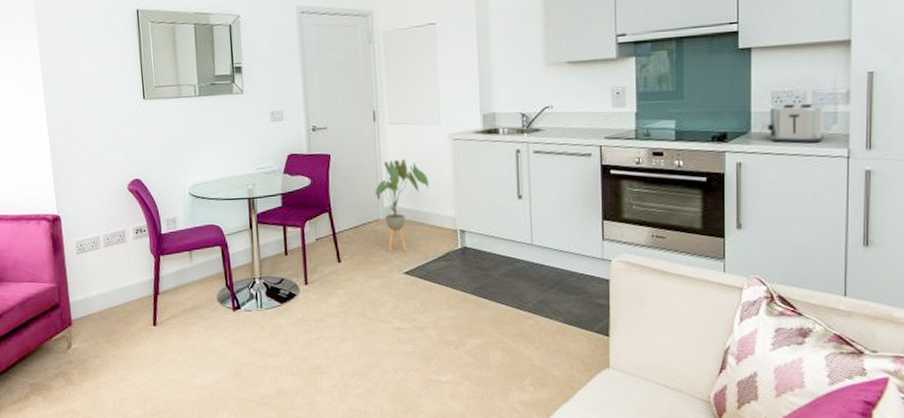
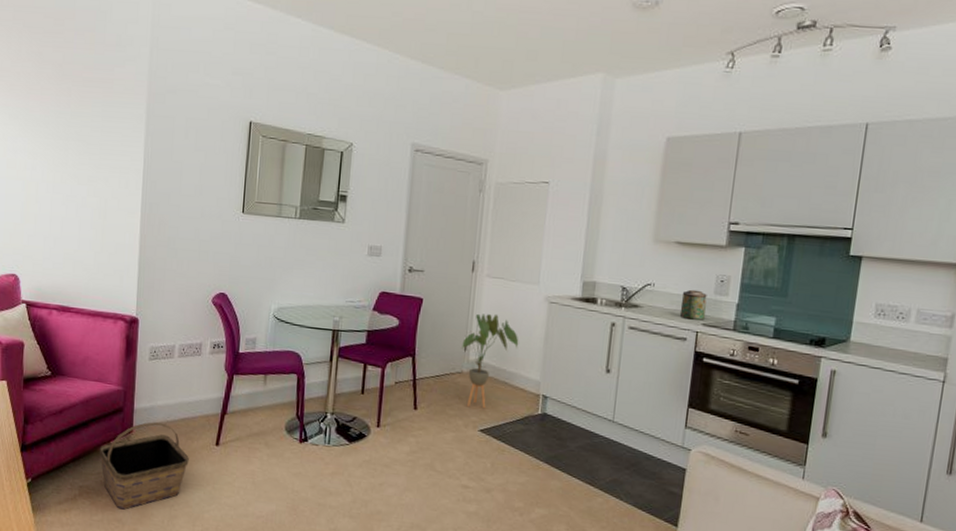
basket: none [43,312,130,400] -> present [100,422,189,510]
canister: none [580,105,607,136] -> present [679,289,707,321]
toaster: present [768,102,825,144] -> none [867,317,928,363]

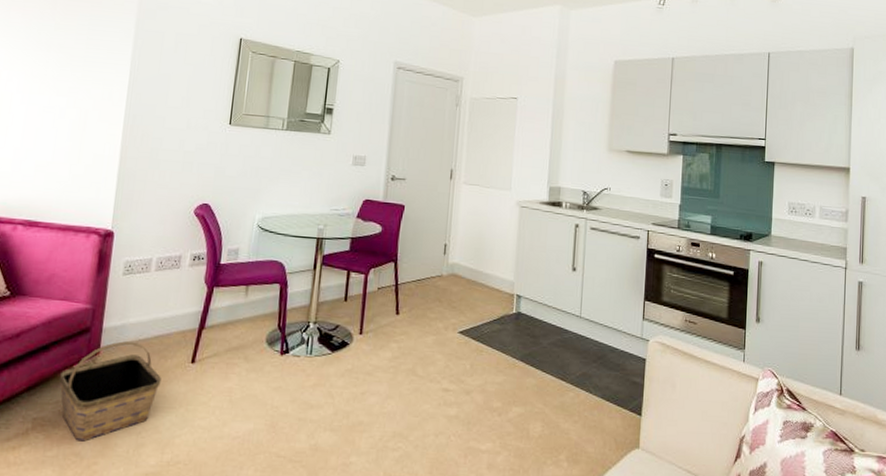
house plant: present [462,313,519,409] -> none [441,218,494,311]
canister: present [679,289,707,321] -> none [633,192,655,221]

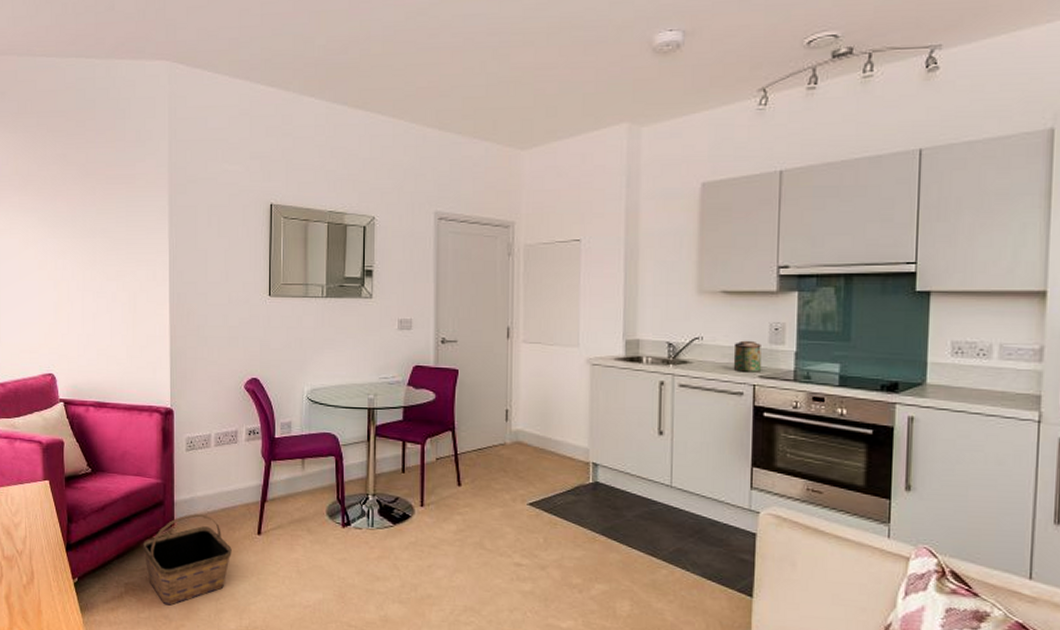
canister: none [633,192,655,221] -> present [733,340,762,374]

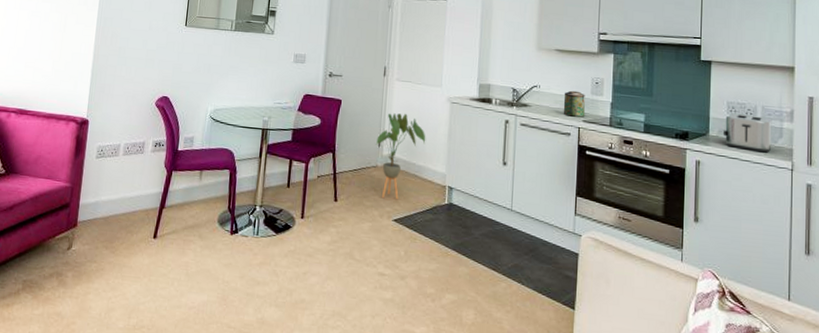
basket: present [143,514,232,606] -> none [45,216,128,303]
house plant: none [503,380,563,481] -> present [376,113,426,200]
toaster: none [946,355,1014,403] -> present [724,113,772,153]

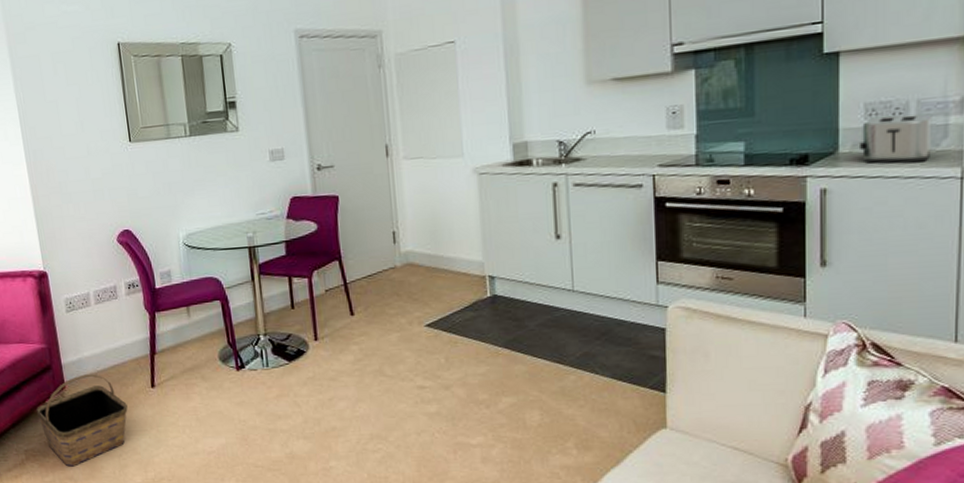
basket: none [45,216,128,303] -> present [37,374,128,467]
house plant: present [376,113,426,200] -> none [390,197,453,303]
canister: present [563,90,586,118] -> none [629,128,661,164]

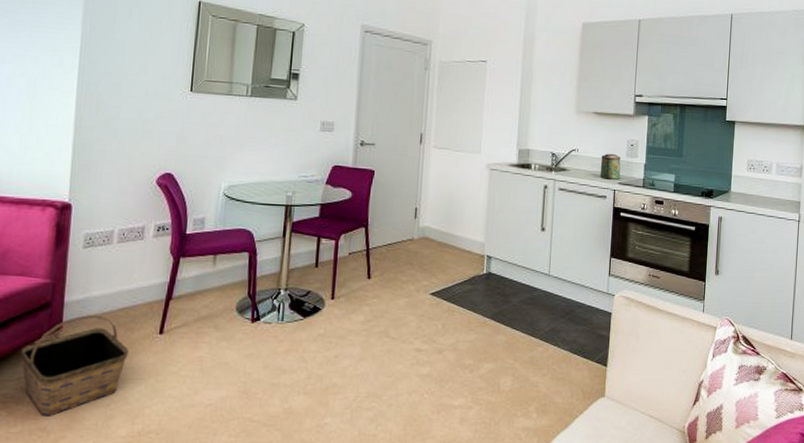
canister: none [629,128,661,164] -> present [600,153,621,181]
toaster: present [860,113,933,164] -> none [743,170,785,207]

